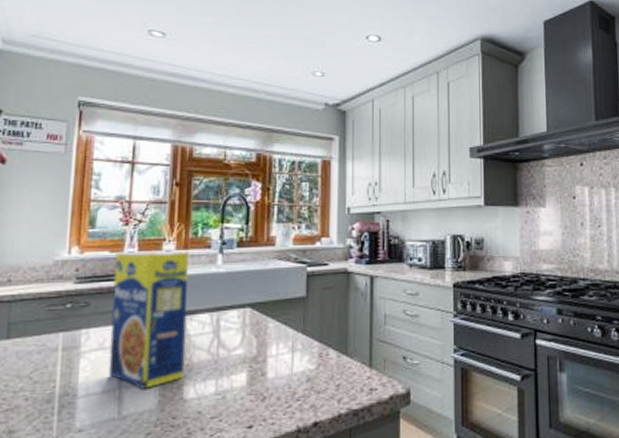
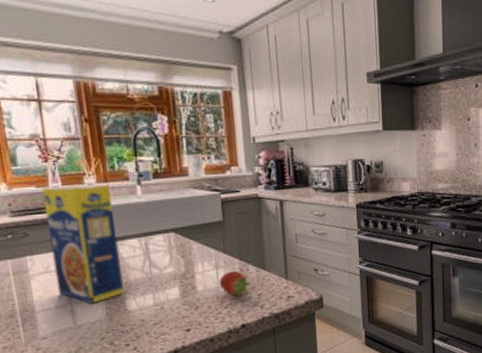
fruit: none [293,355,331,388] -> present [218,270,252,298]

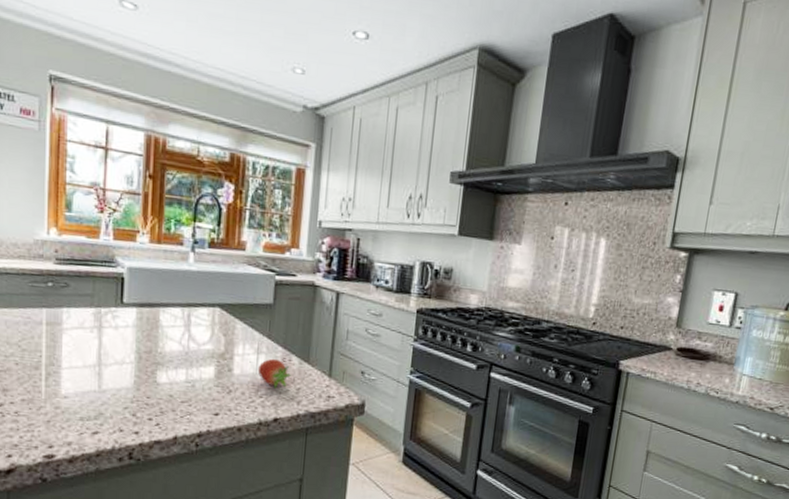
legume: present [41,184,124,304] -> none [89,239,162,369]

